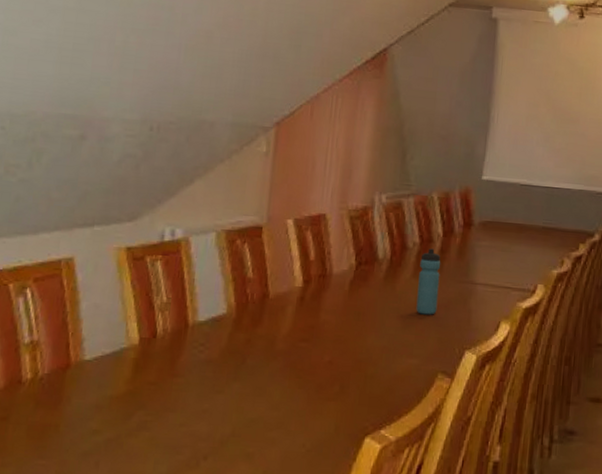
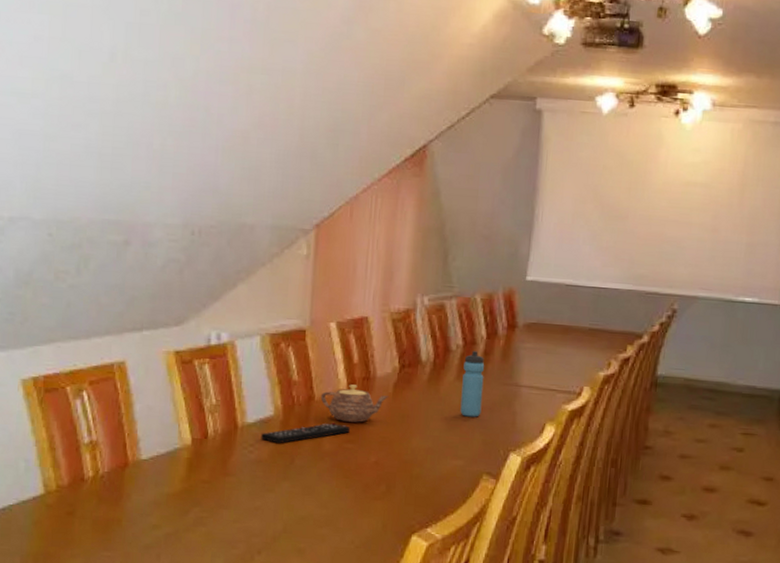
remote control: none [212,320,305,343] -> present [261,422,351,444]
teapot: none [275,282,344,321] -> present [320,384,388,423]

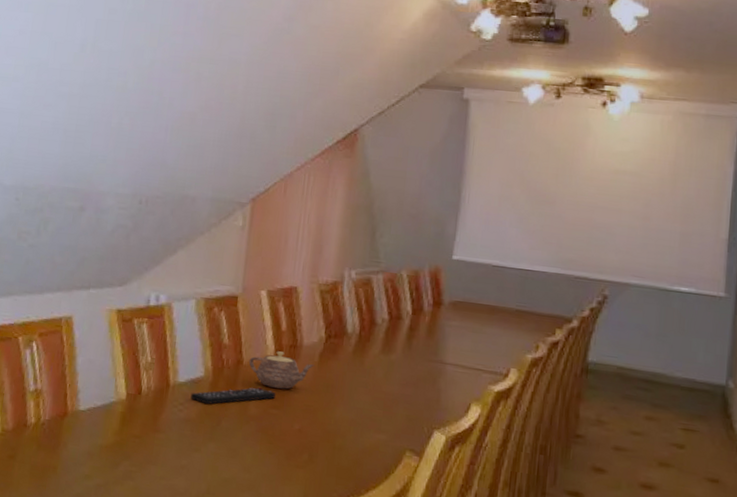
water bottle: present [460,351,485,417] -> none [384,325,410,392]

